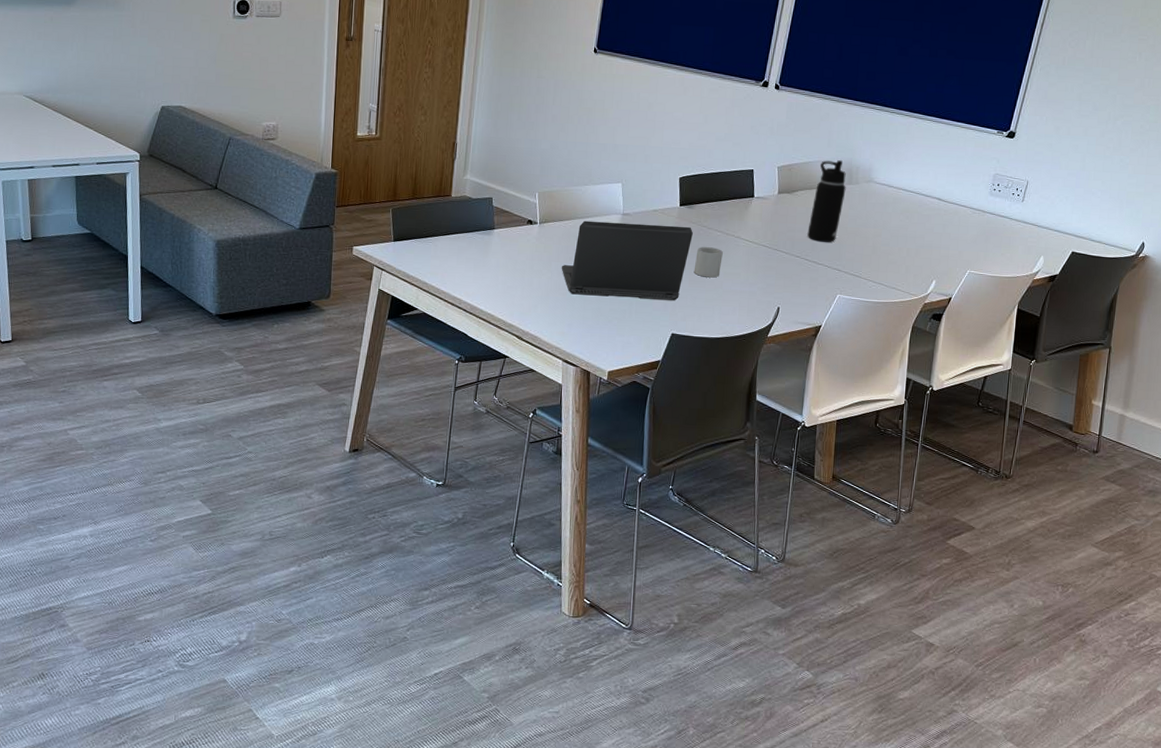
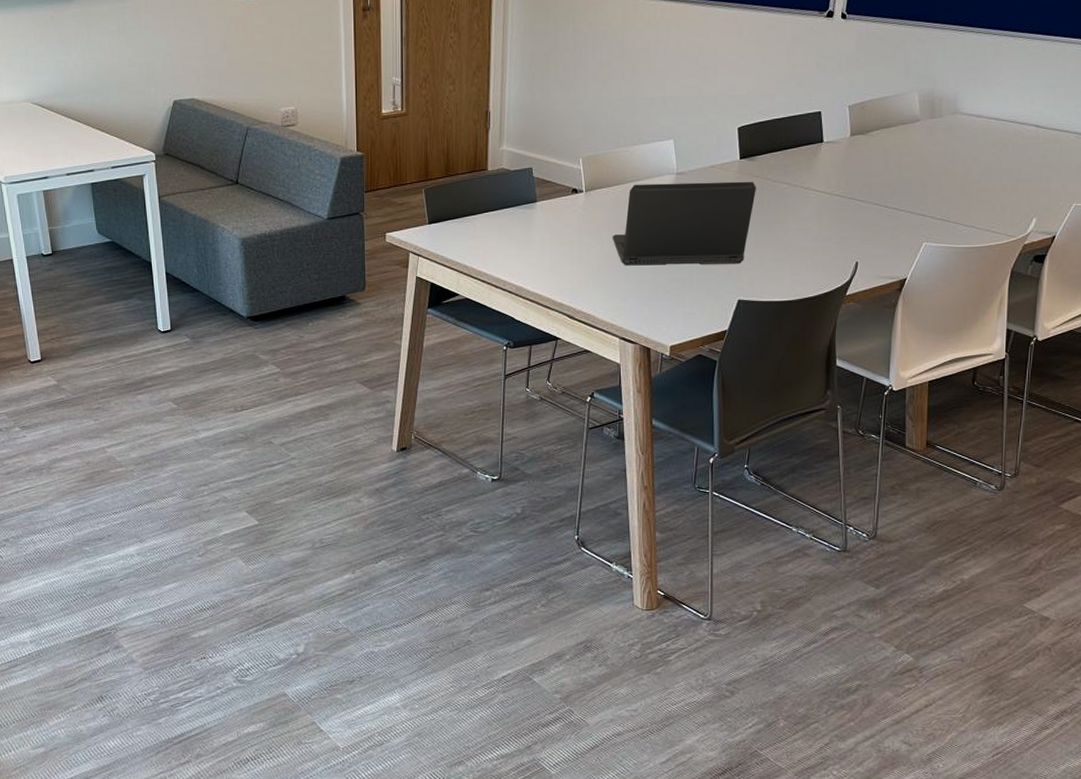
mug: present [694,247,723,278] -> none [759,202,791,235]
water bottle: present [807,160,846,242] -> none [886,92,928,185]

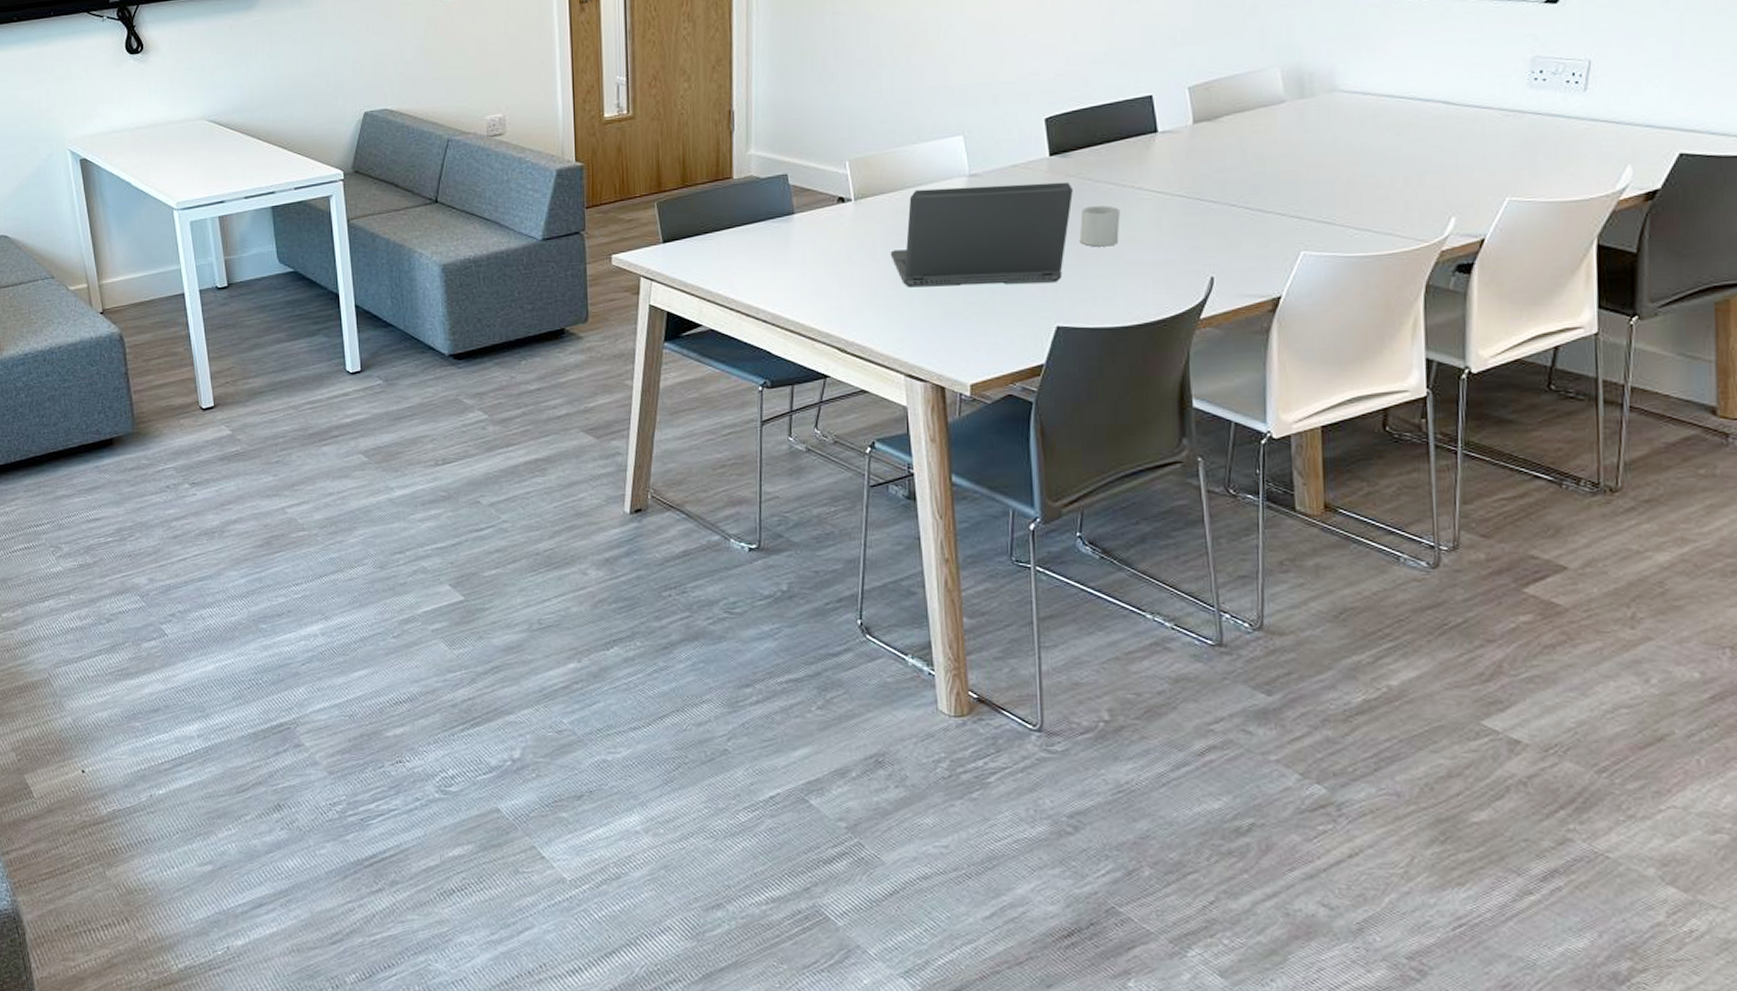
mug: none [759,202,791,235] -> present [1079,206,1120,247]

